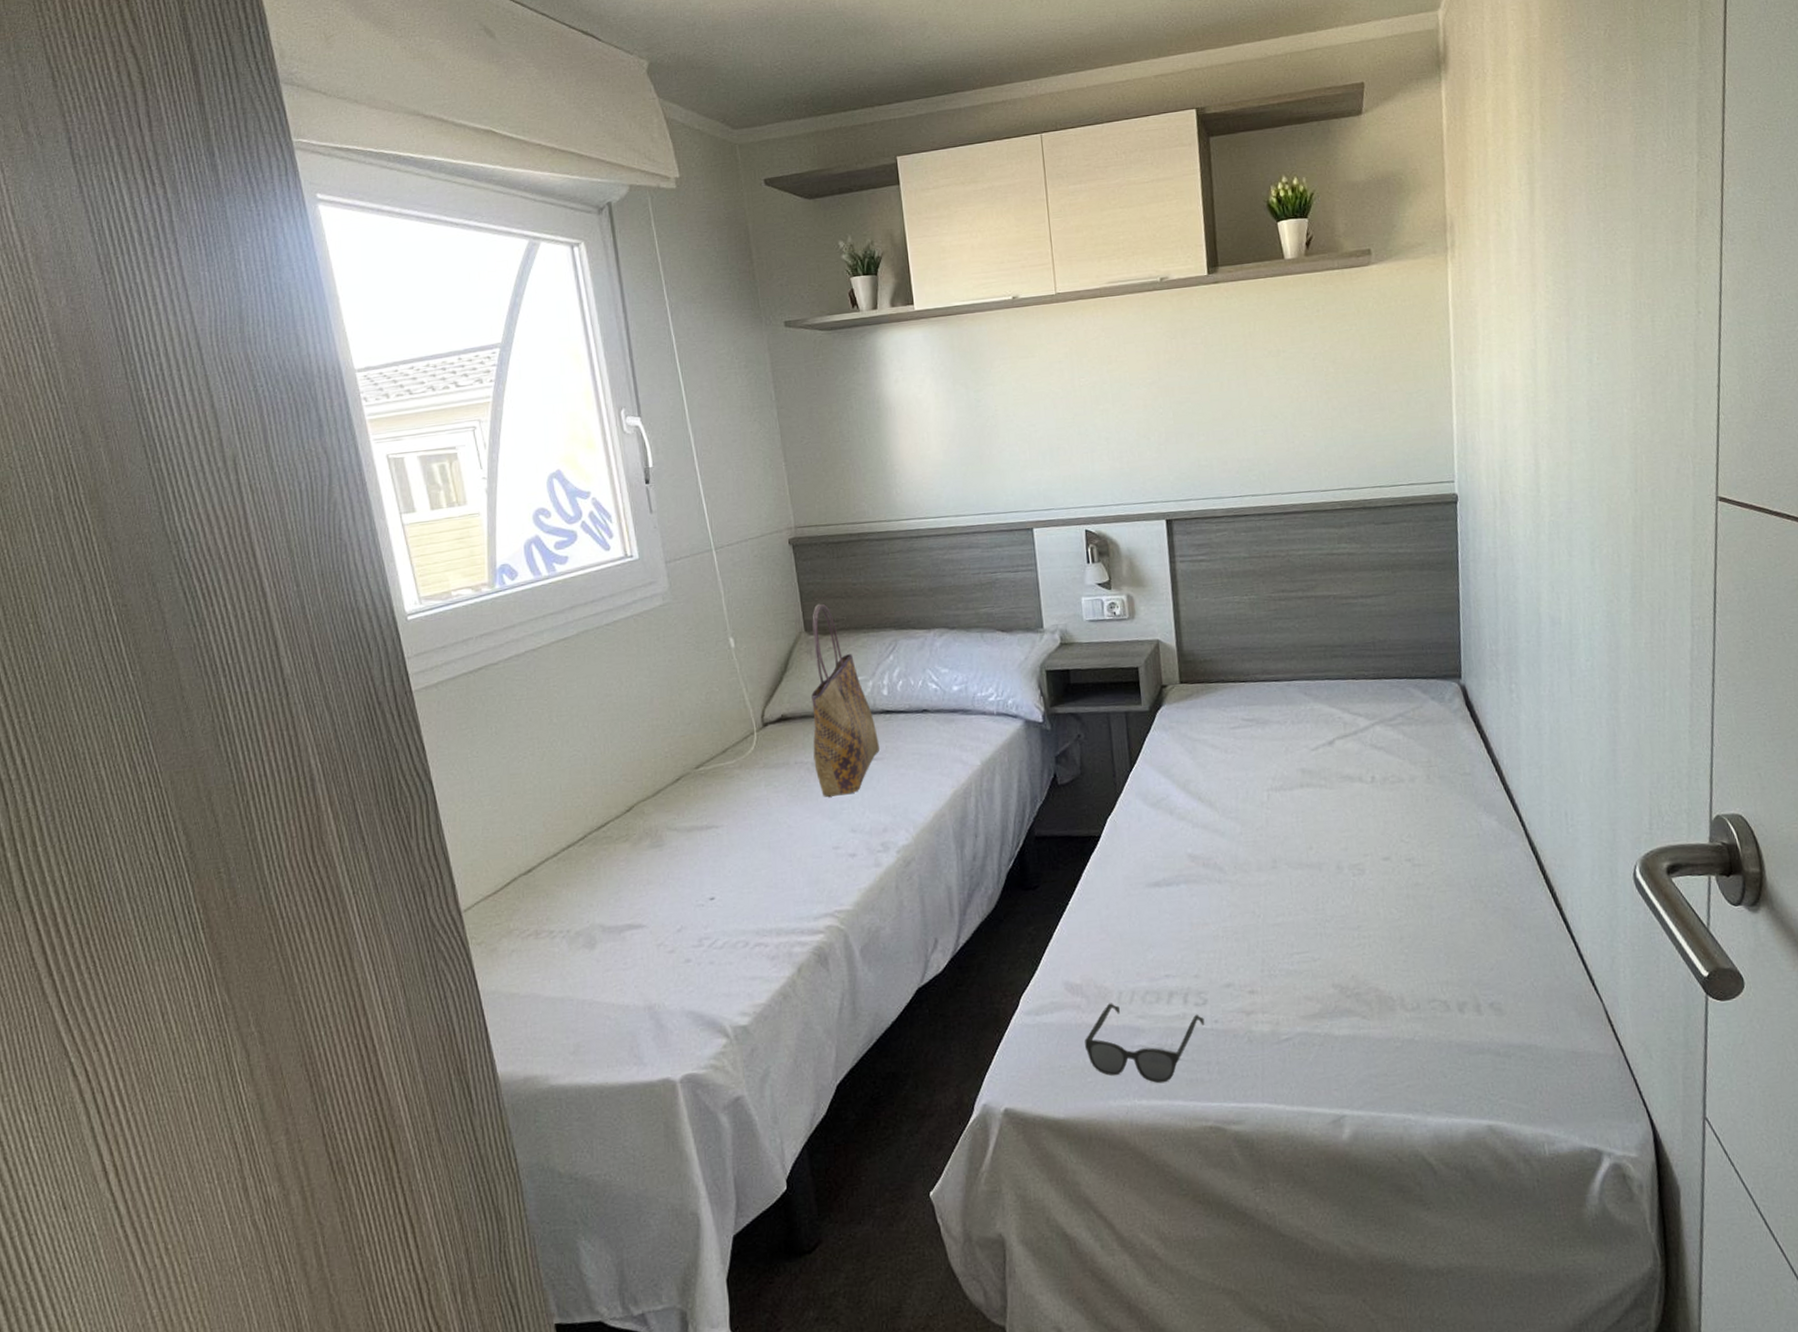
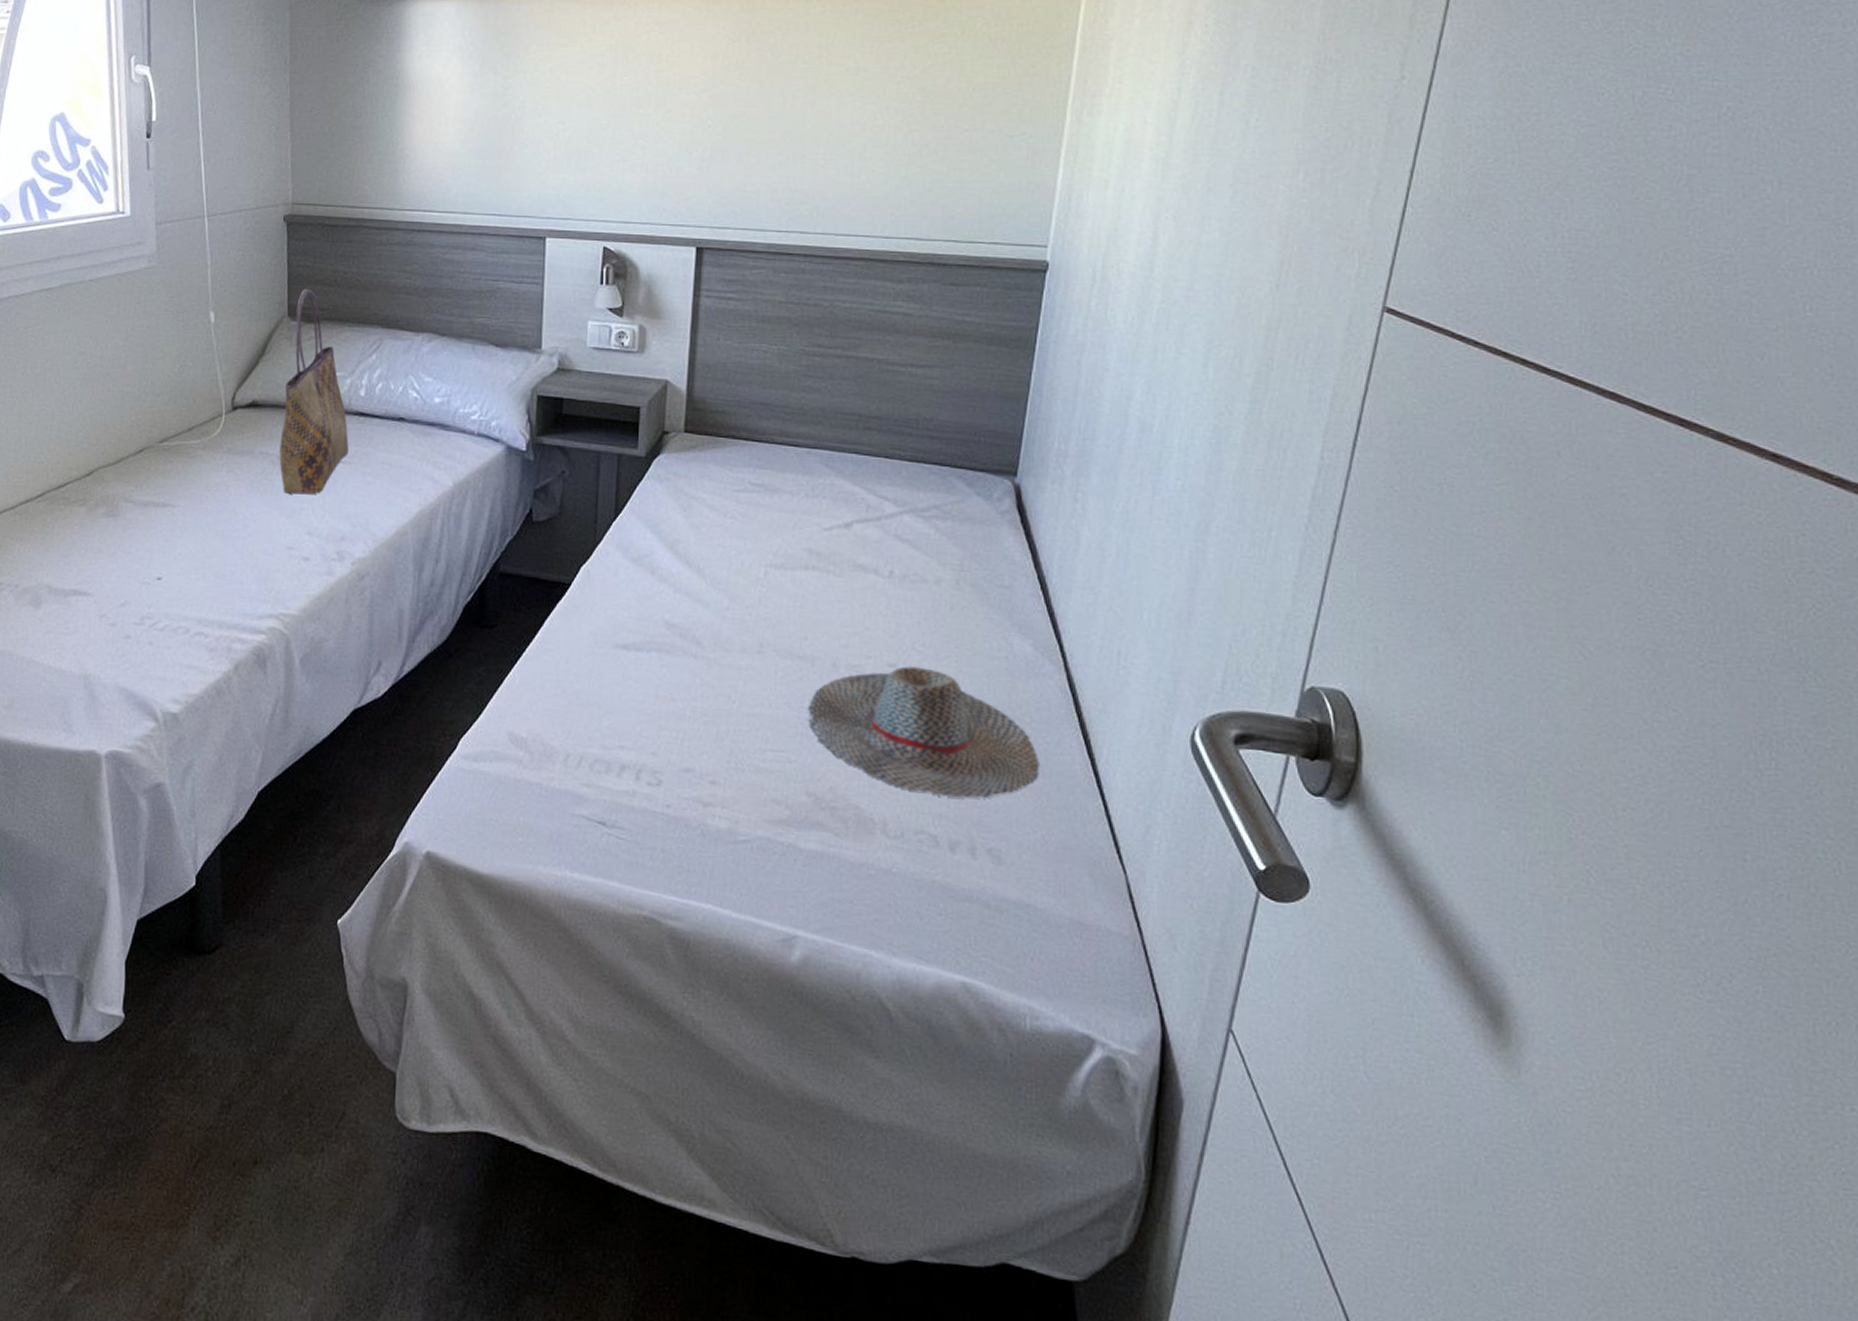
sunglasses: present [1084,1003,1205,1084] -> none [521,764,656,860]
hat: none [1322,855,1520,966] -> present [808,666,1039,798]

